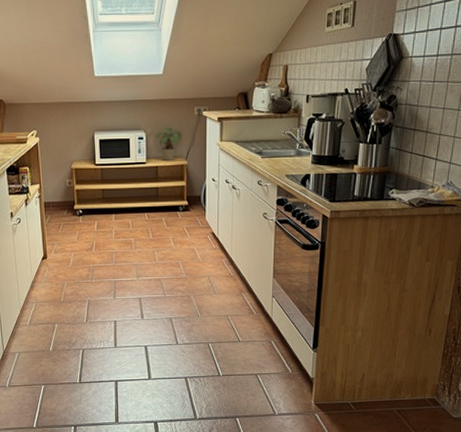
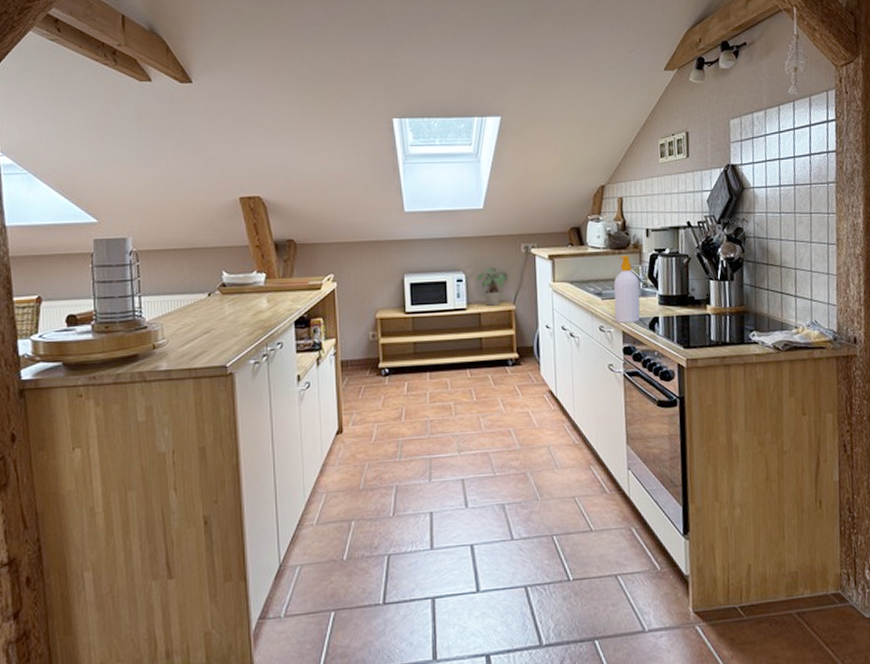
soap bottle: none [272,119,296,180] -> present [613,256,640,324]

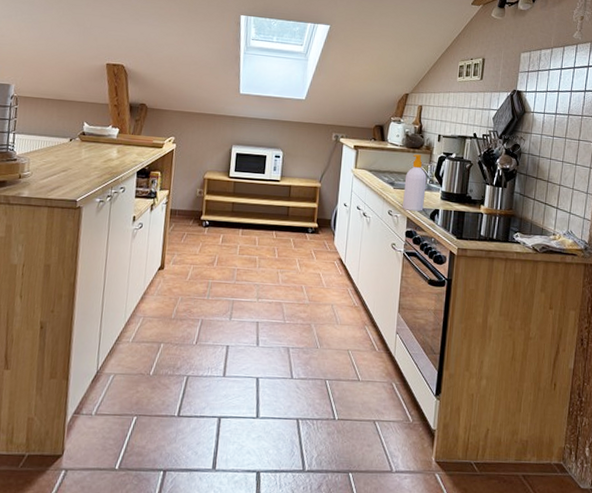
potted plant: present [476,267,508,306] -> none [291,149,318,181]

